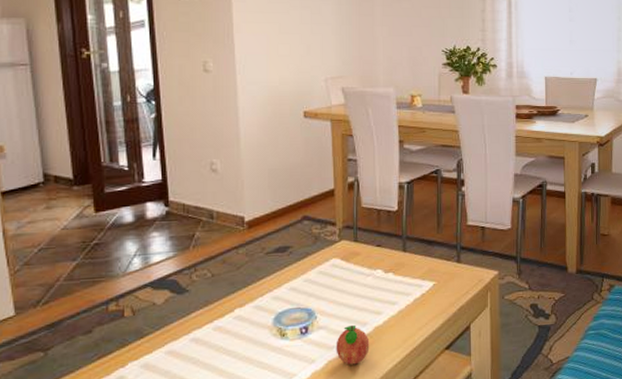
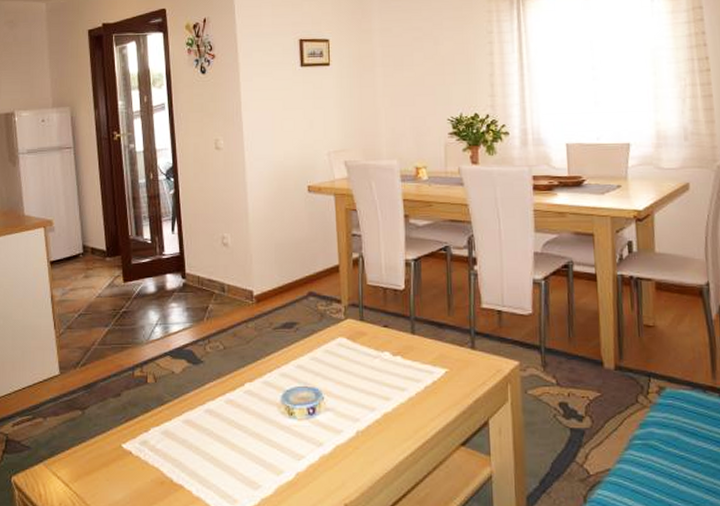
fruit: present [336,324,370,365] -> none [343,409,379,452]

